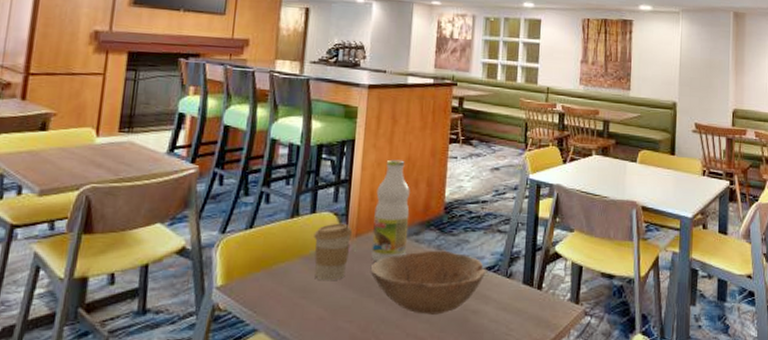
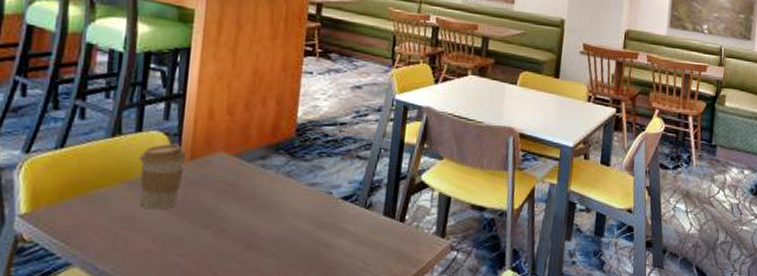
bowl: present [370,250,485,315] -> none [207,176,341,248]
bottle: present [371,159,410,262] -> none [208,72,256,189]

